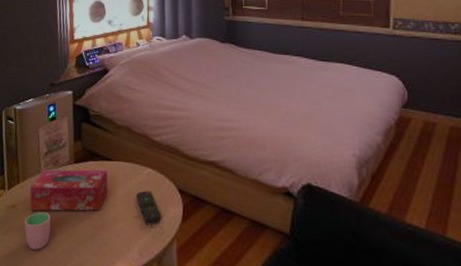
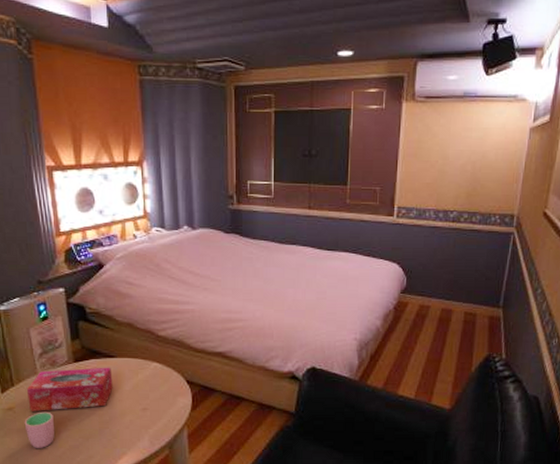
remote control: present [136,190,161,223] -> none [143,384,170,414]

